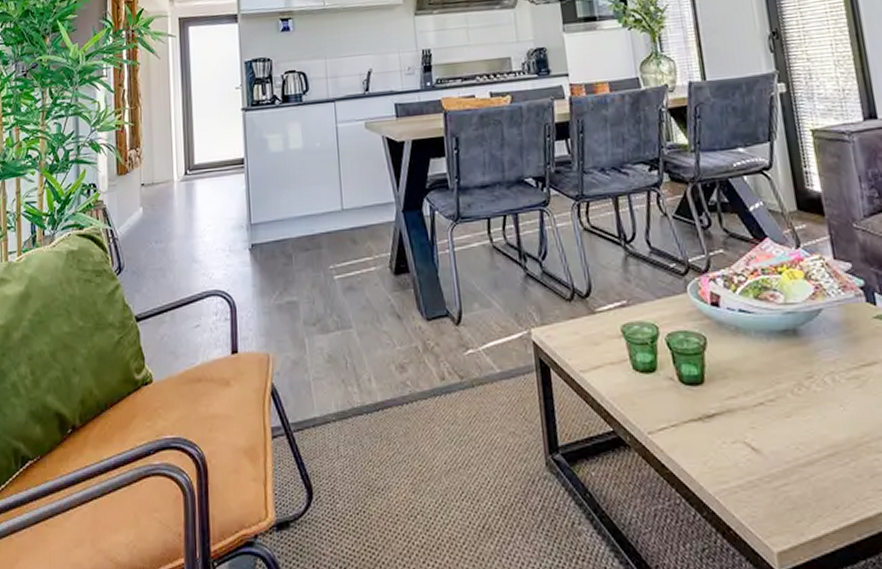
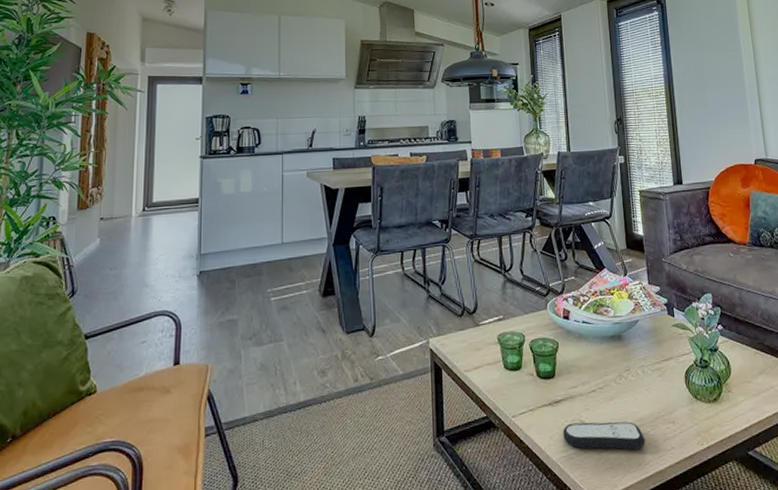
remote control: none [720,445,843,487] -> present [563,421,645,450]

